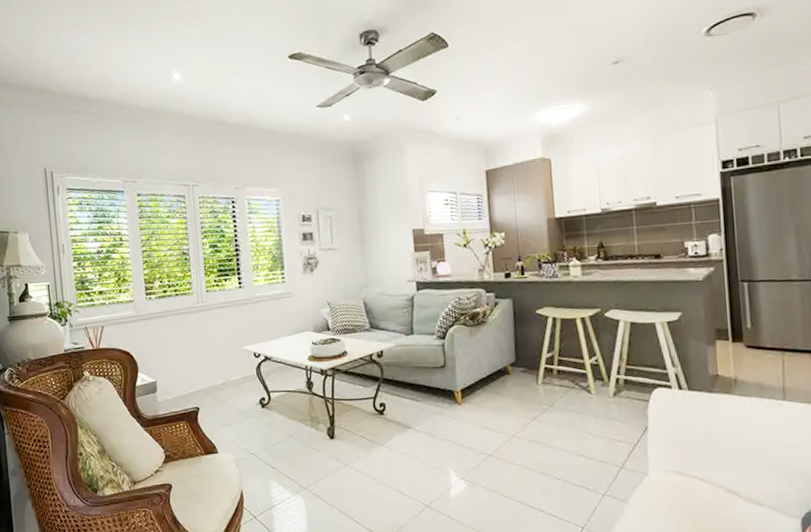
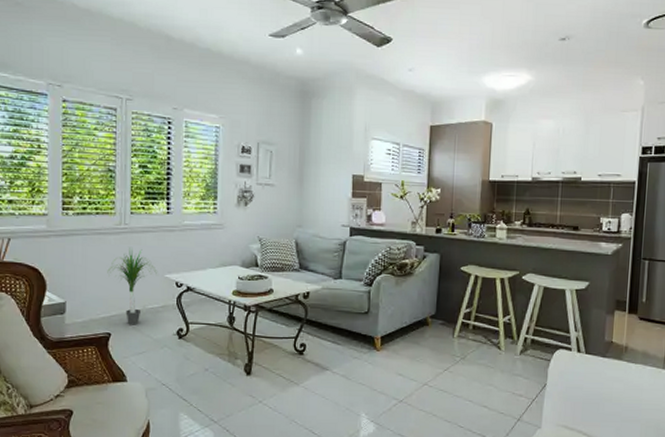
potted plant: none [190,324,236,398] -> present [107,248,157,325]

